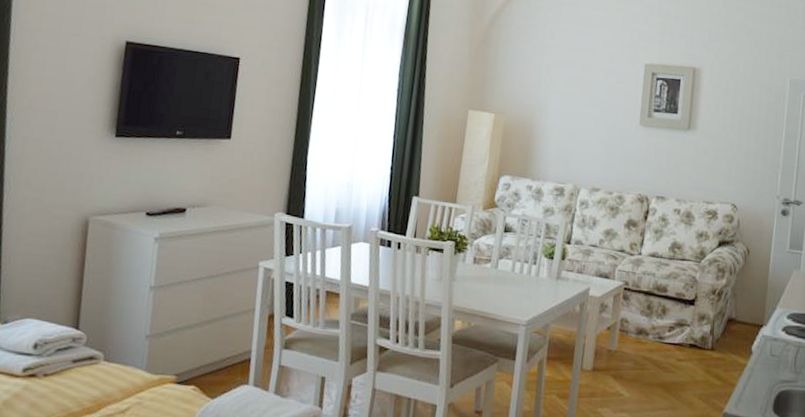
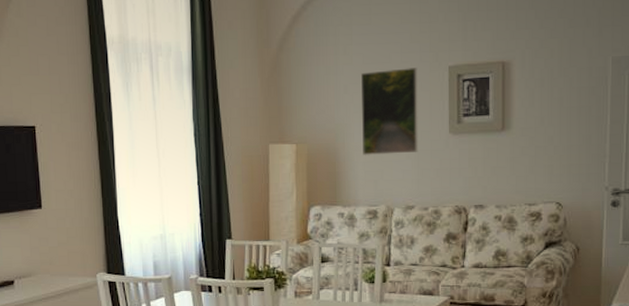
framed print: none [557,57,617,138] -> present [360,68,418,156]

